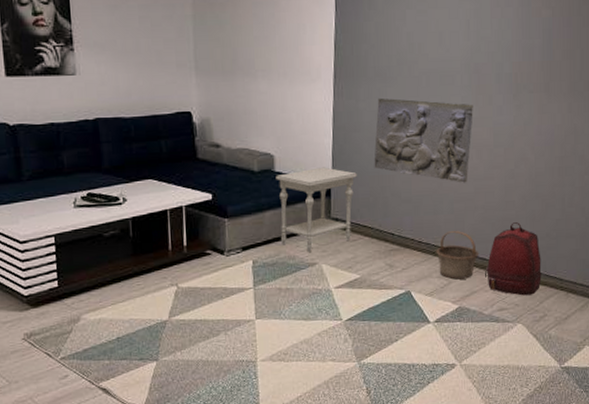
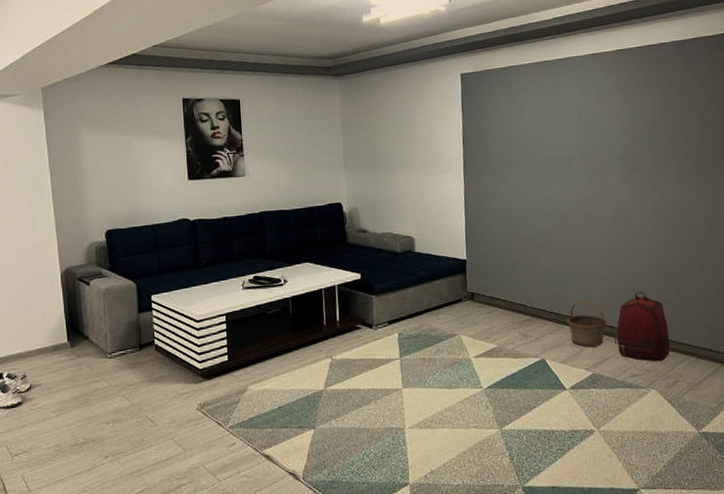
side table: present [276,167,357,253] -> none [416,246,489,325]
relief sculpture: present [374,98,473,183] -> none [503,184,591,257]

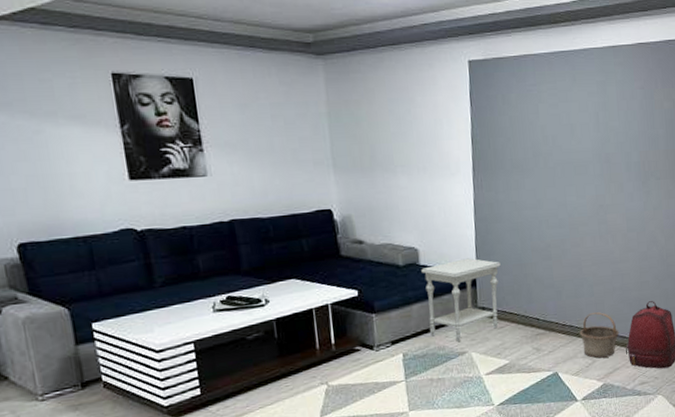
side table: none [416,246,489,325] -> present [421,258,501,343]

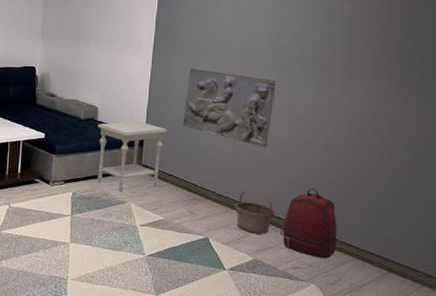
relief sculpture: none [516,189,607,267] -> present [183,68,276,148]

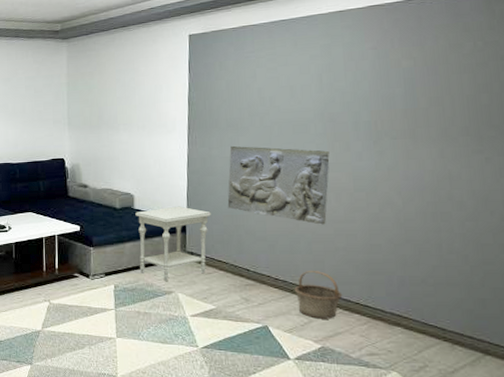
backpack: present [281,188,337,259] -> none [350,266,419,343]

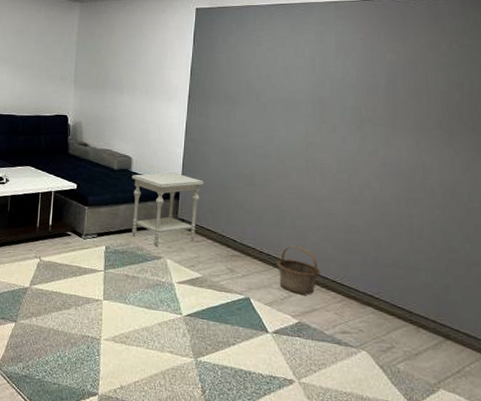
relief sculpture: present [227,145,330,225] -> none [220,118,317,203]

